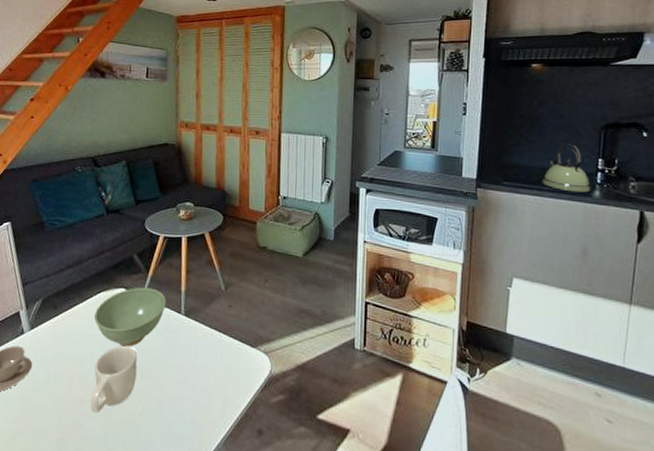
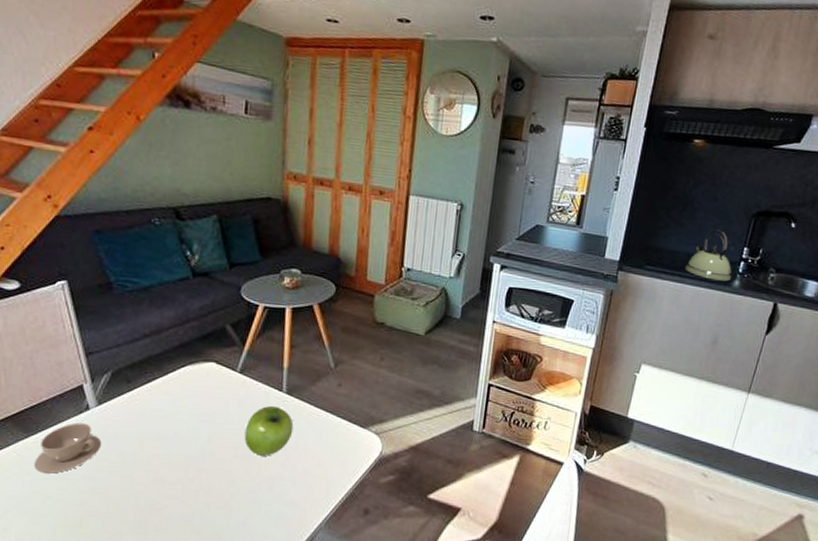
mug: present [90,345,138,413] -> none [174,424,231,495]
bowl: present [94,287,166,347] -> none [178,361,265,426]
fruit: none [149,328,192,376] -> present [244,406,294,456]

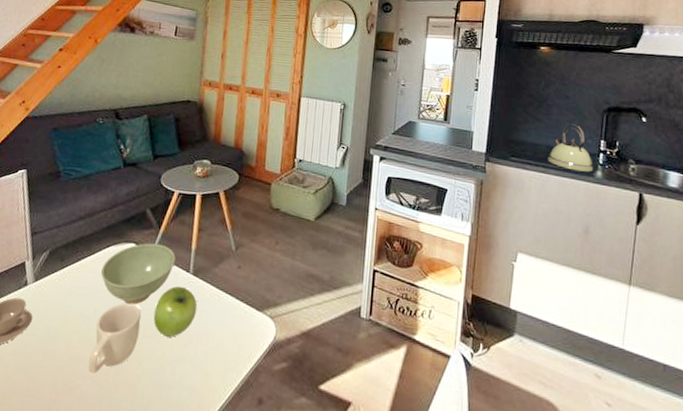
mug: none [174,424,231,495] -> present [88,302,142,374]
bowl: none [178,361,265,426] -> present [101,243,176,305]

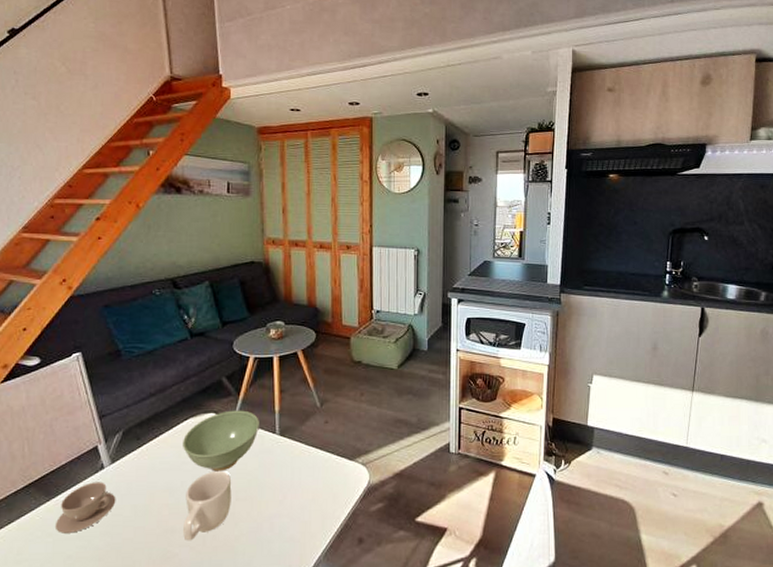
fruit: present [153,286,198,337] -> none [244,449,288,496]
kettle: present [546,123,594,173] -> none [617,248,661,293]

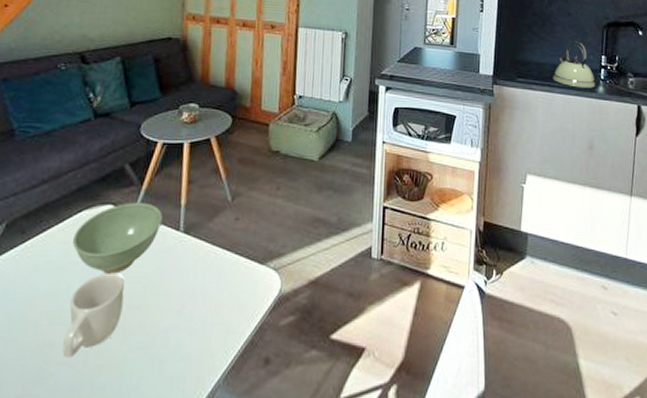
kettle: none [617,248,661,293] -> present [551,40,596,88]

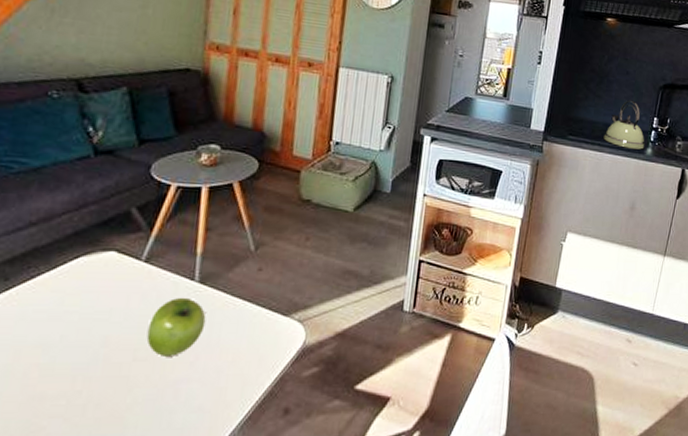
mug: present [62,272,125,358] -> none [55,323,130,411]
bowl: present [73,202,162,274] -> none [68,249,175,325]
fruit: none [139,248,191,305] -> present [146,298,206,356]

